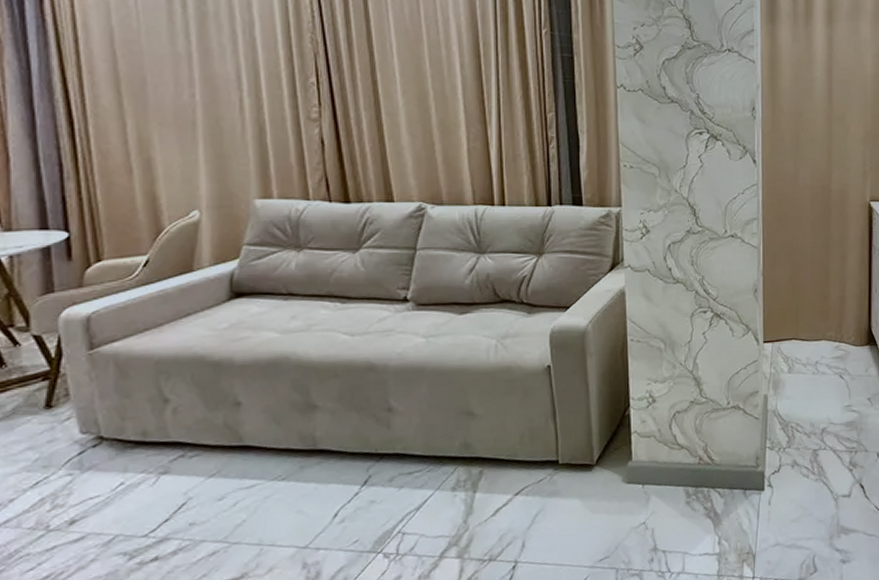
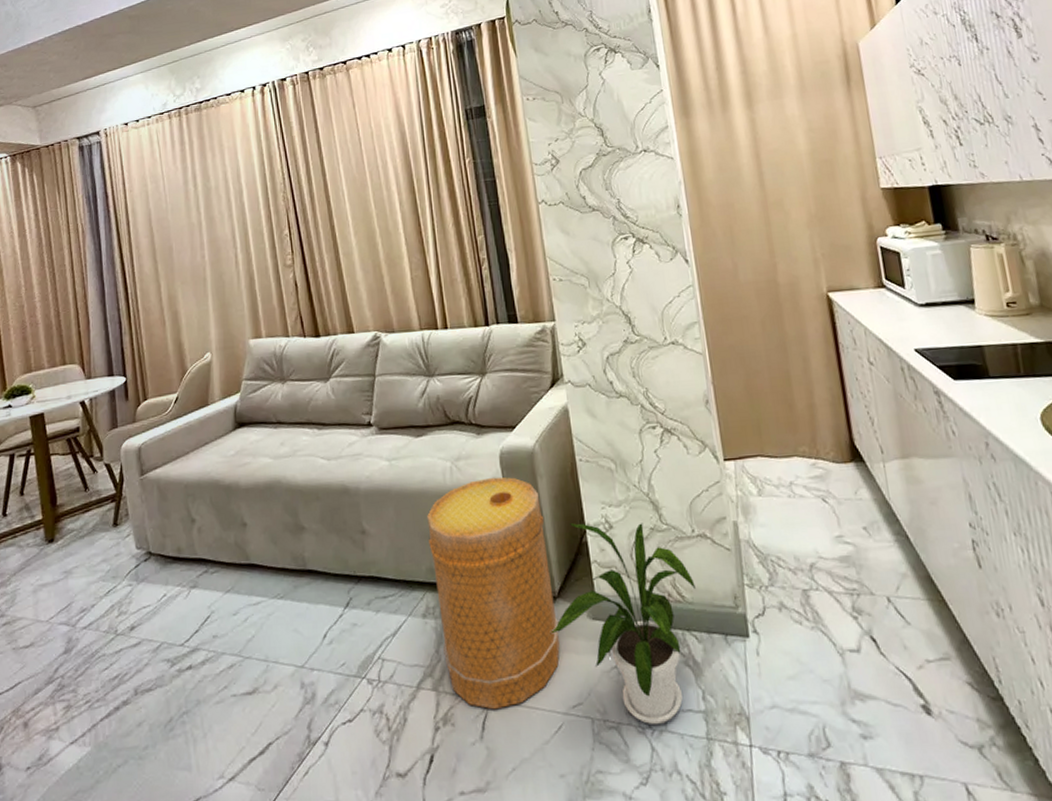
basket: none [465,355,594,570] -> present [427,477,560,710]
house plant: none [584,397,724,569] -> present [550,523,695,725]

